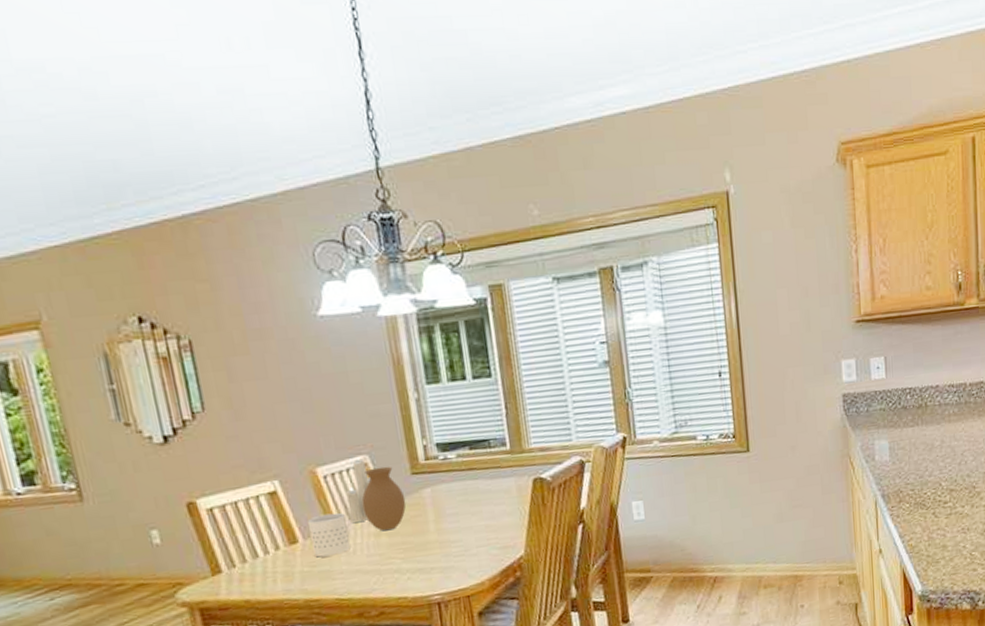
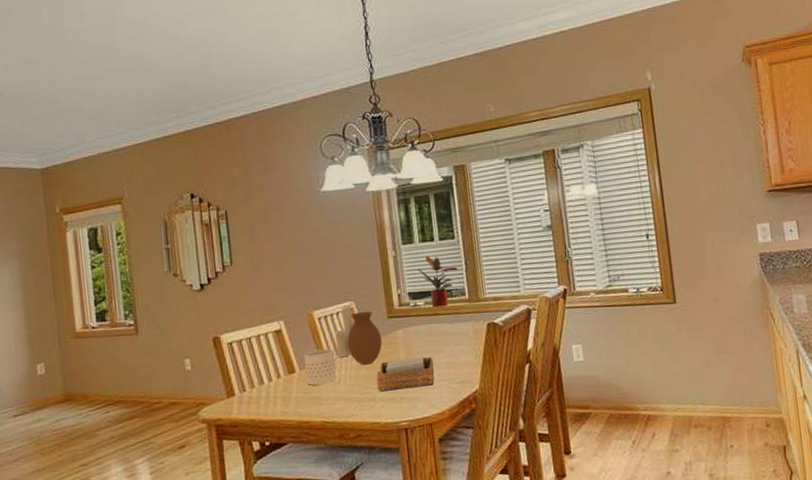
napkin holder: none [400,519,471,561] -> present [376,357,435,391]
potted plant: none [446,397,498,462] -> present [417,255,459,308]

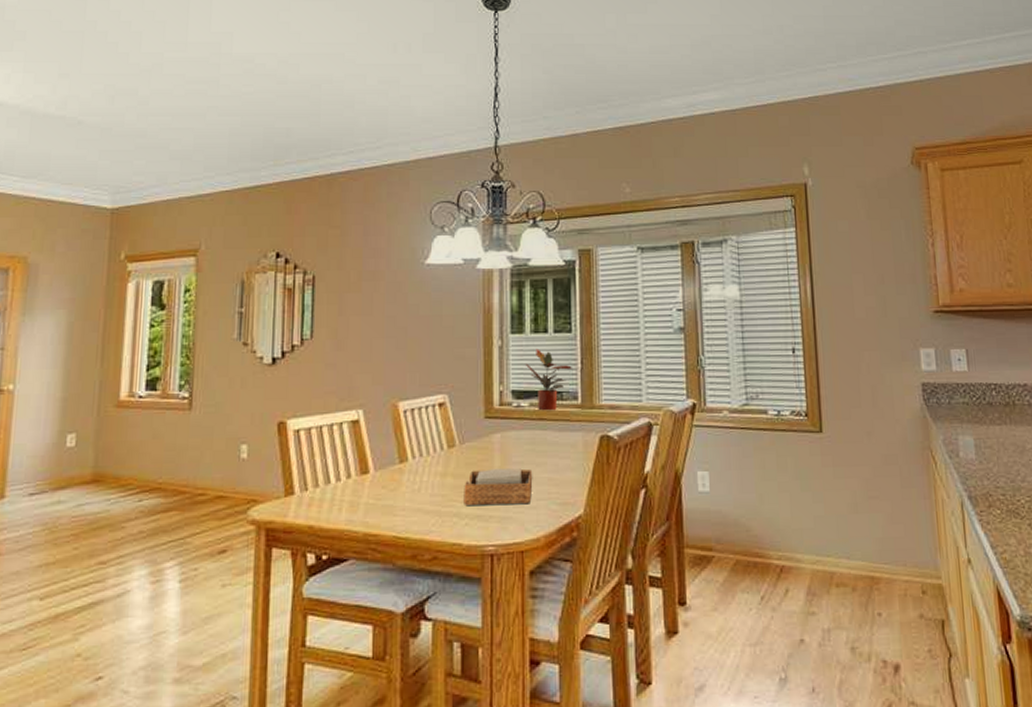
mug: present [303,348,337,386] -> none [380,448,418,491]
candle: present [335,303,355,358] -> none [421,396,446,461]
vase: present [347,311,383,365] -> none [434,407,476,472]

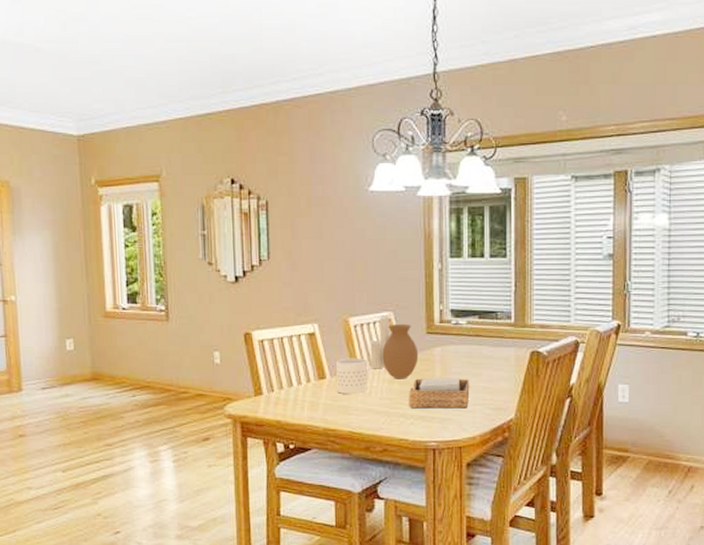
mug: none [380,448,418,491] -> present [335,358,368,394]
candle: none [421,396,446,461] -> present [370,313,392,369]
vase: none [434,407,476,472] -> present [382,324,419,379]
potted plant: present [525,349,573,411] -> none [463,272,507,328]

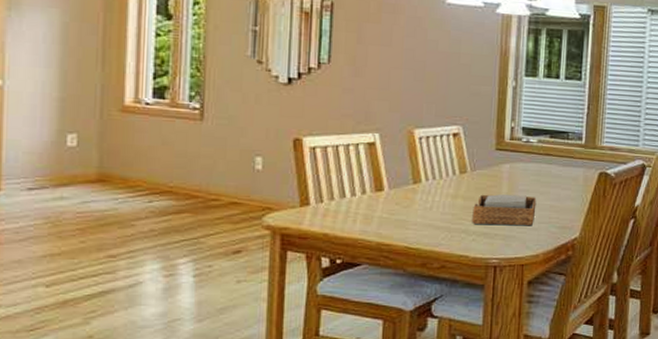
mug: present [335,358,368,394] -> none [394,170,431,208]
candle: present [370,313,392,369] -> none [434,127,460,183]
vase: present [382,324,419,379] -> none [447,138,486,195]

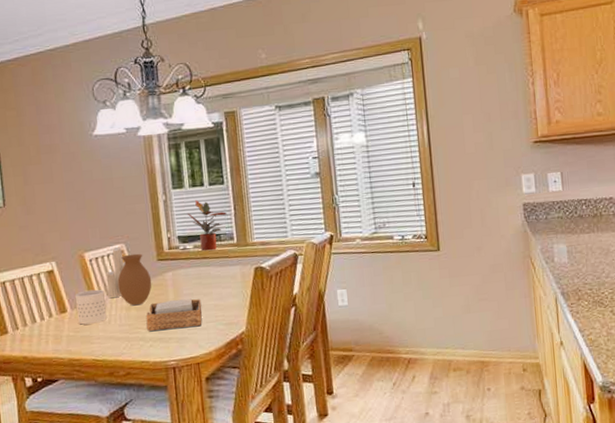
mug: none [394,170,431,208] -> present [74,289,108,325]
candle: none [434,127,460,183] -> present [105,246,126,299]
vase: none [447,138,486,195] -> present [117,253,152,306]
potted plant: none [536,92,580,148] -> present [186,200,228,252]

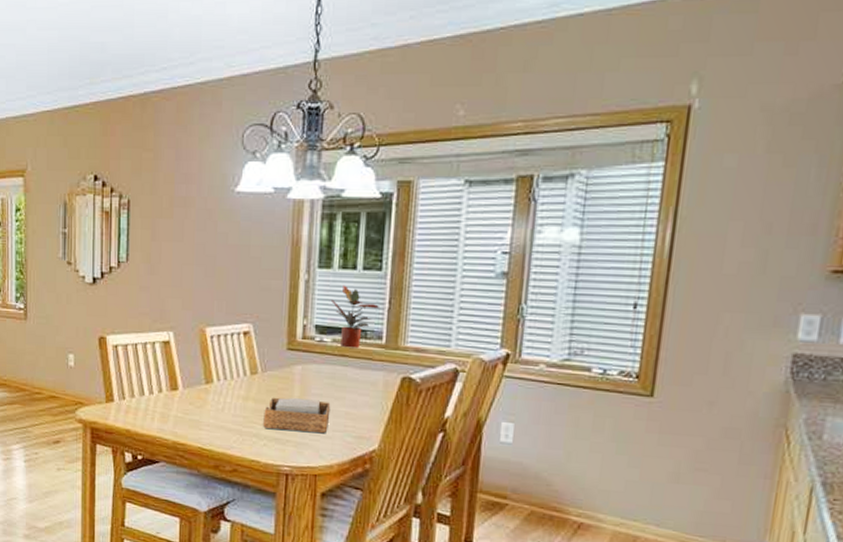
mug: present [74,289,108,325] -> none [188,370,223,409]
candle: present [105,246,126,299] -> none [225,325,250,384]
vase: present [117,253,152,306] -> none [238,337,277,397]

